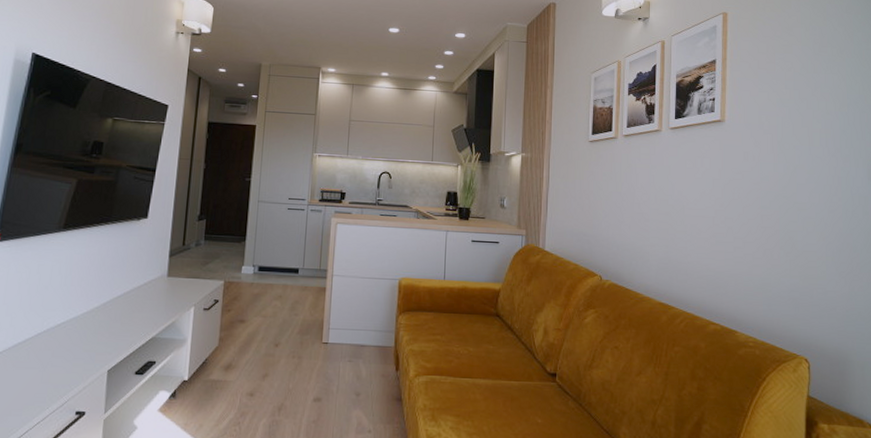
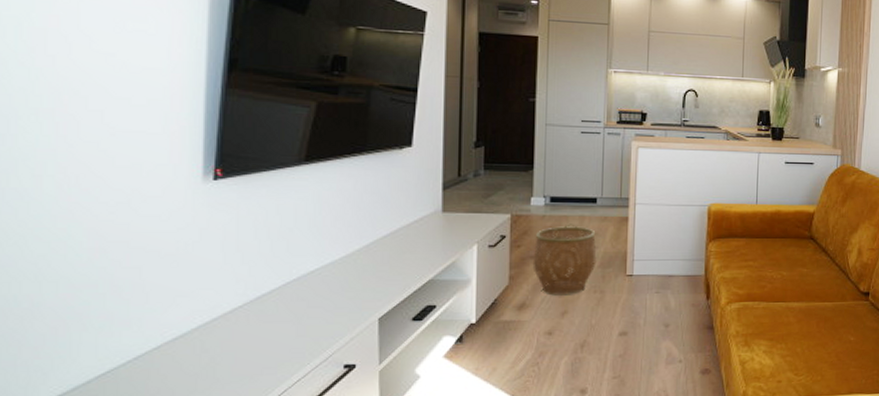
basket: none [240,291,297,359] -> present [532,224,597,296]

